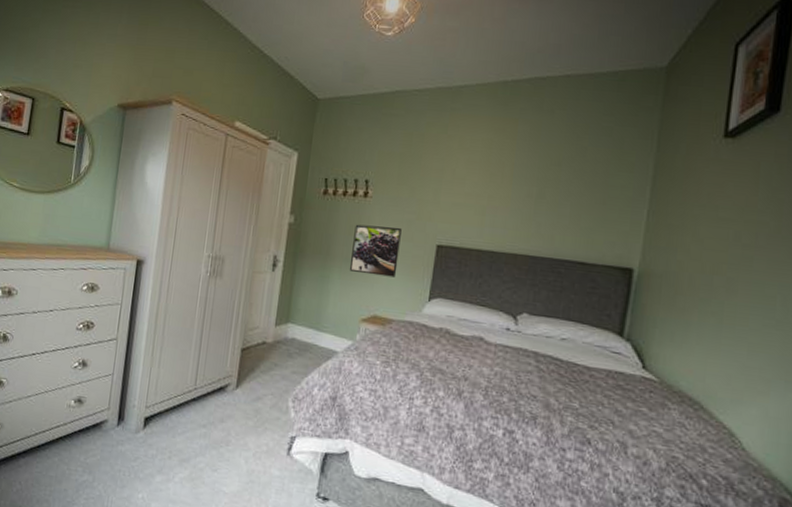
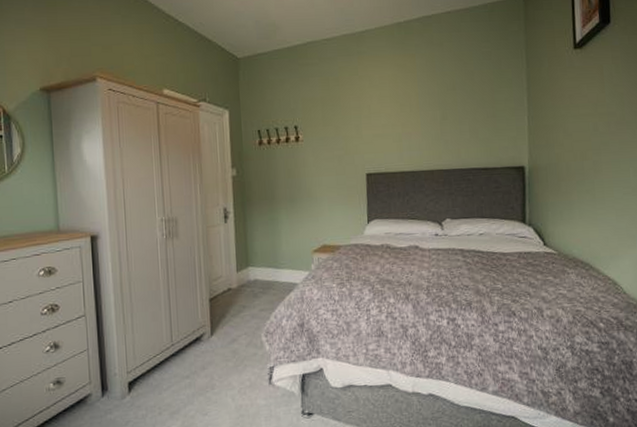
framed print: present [349,224,402,278] -> none [293,164,337,210]

